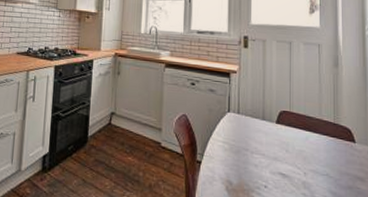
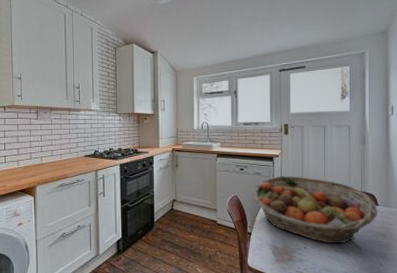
fruit basket: none [205,95,355,186] -> present [253,176,378,244]

